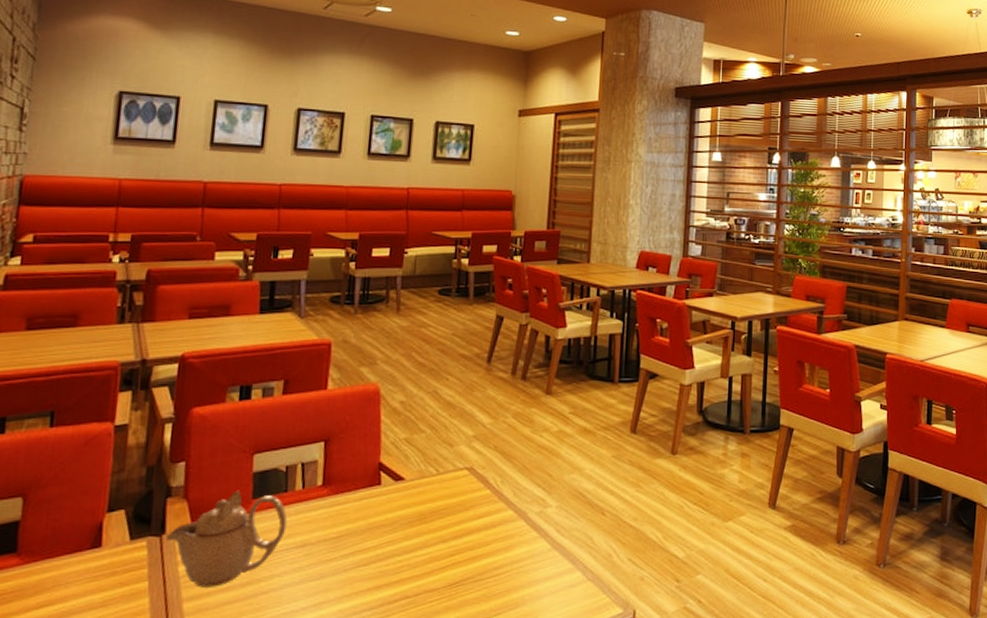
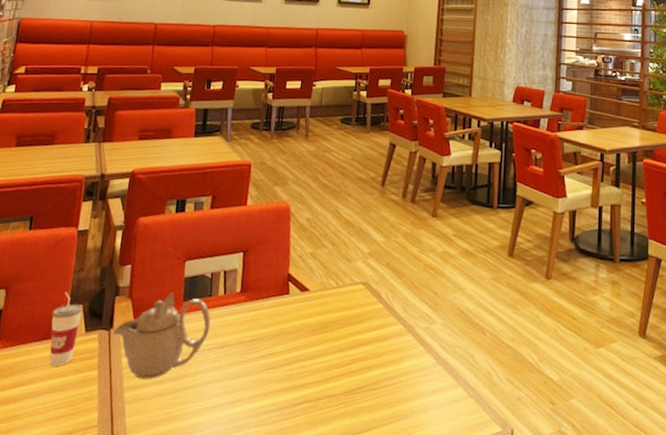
cup: none [85,496,126,580] -> present [49,292,83,366]

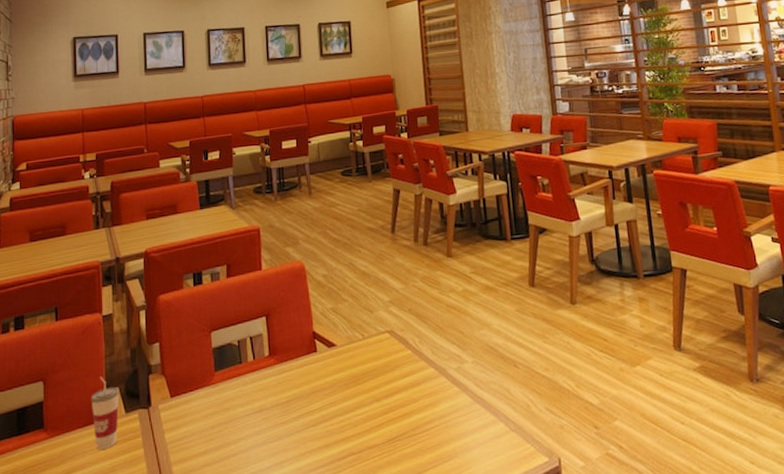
teapot: present [114,292,211,379] -> none [153,364,245,452]

